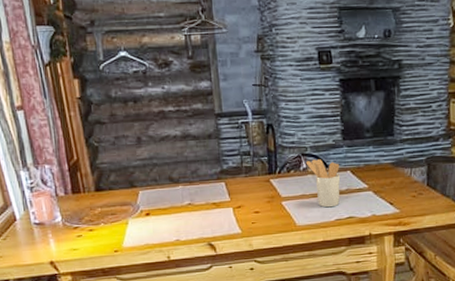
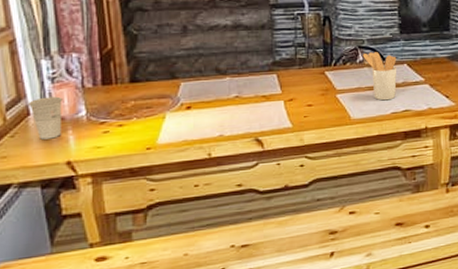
cup: none [14,204,43,242] -> present [29,96,63,140]

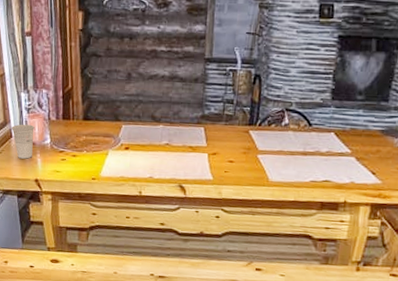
utensil holder: present [362,52,397,101] -> none [288,116,324,168]

